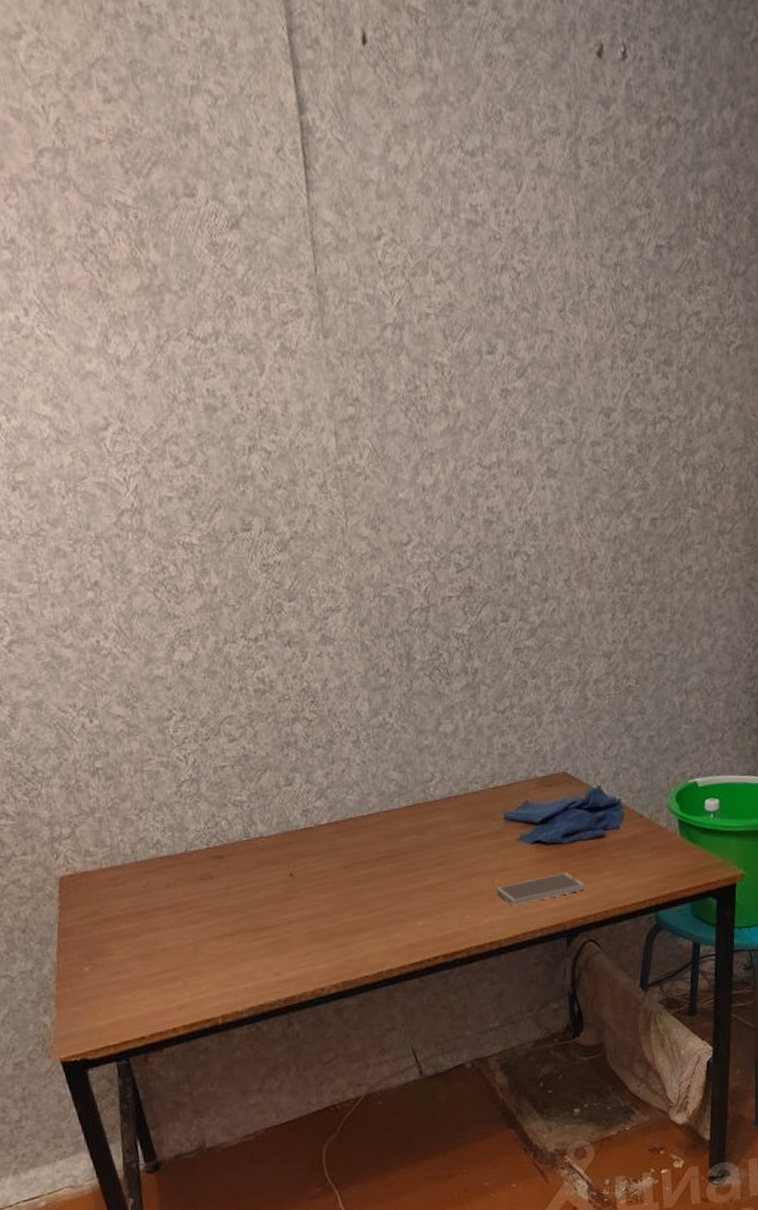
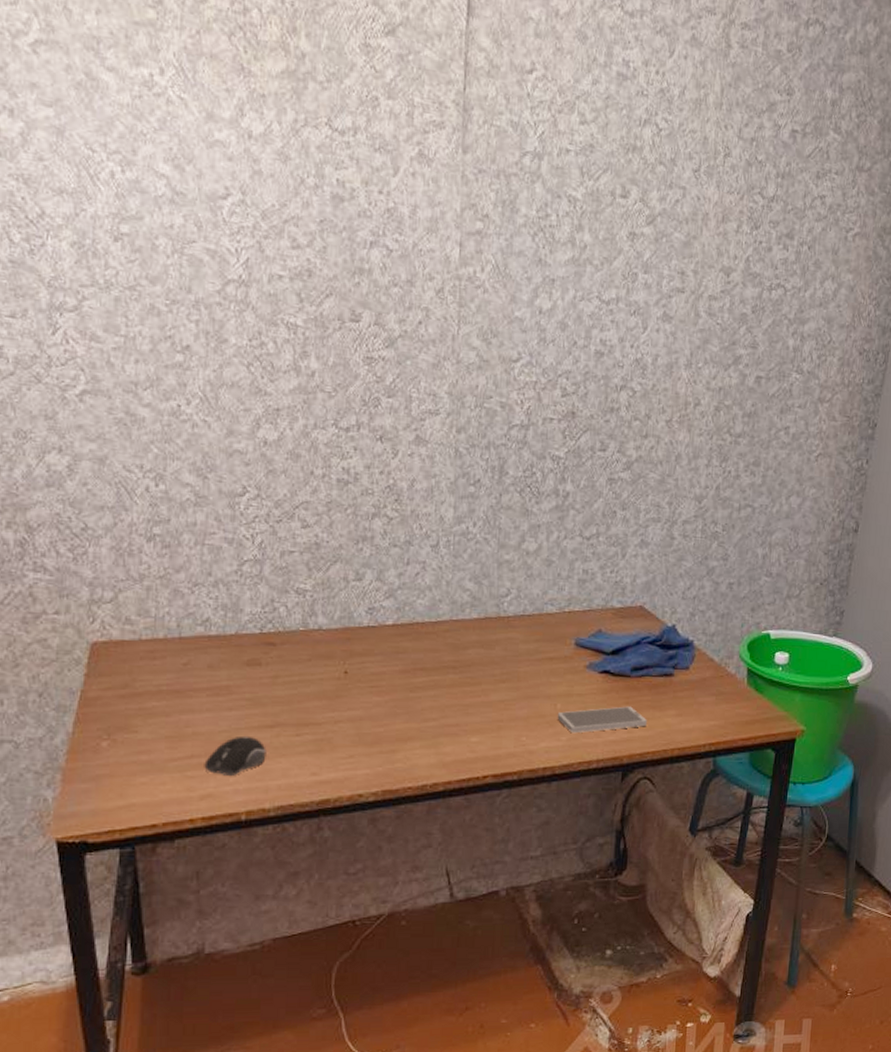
computer mouse: none [177,945,232,986] -> present [204,735,266,777]

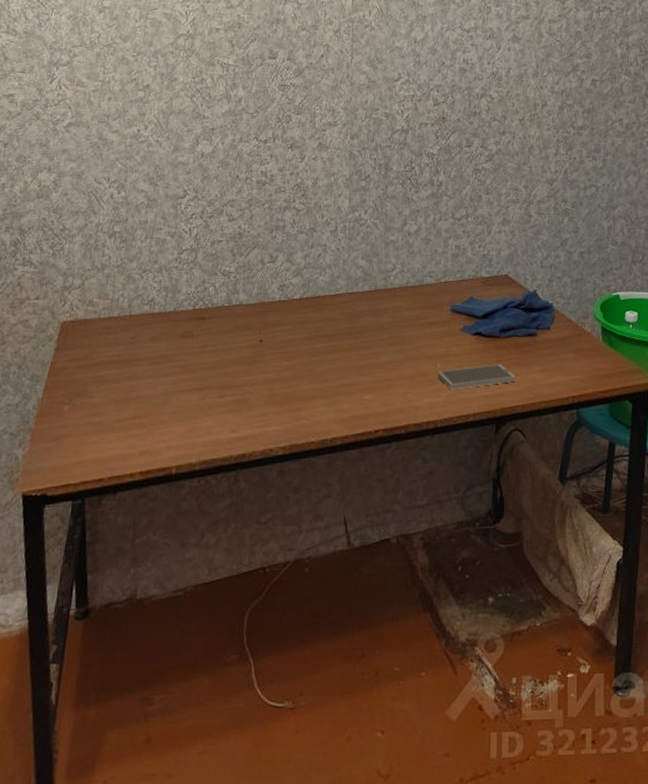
computer mouse: present [204,735,266,777] -> none [144,398,195,435]

